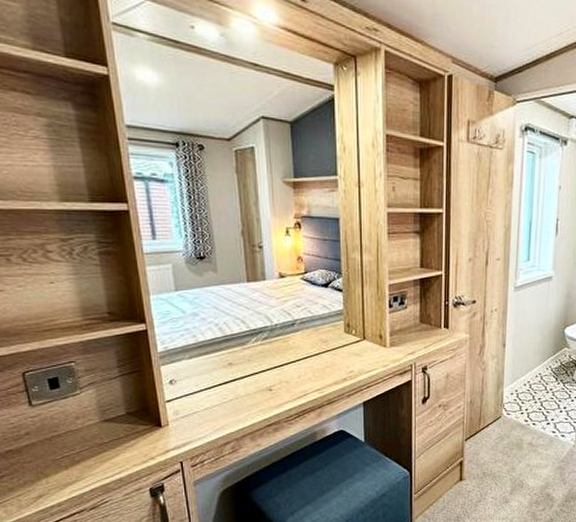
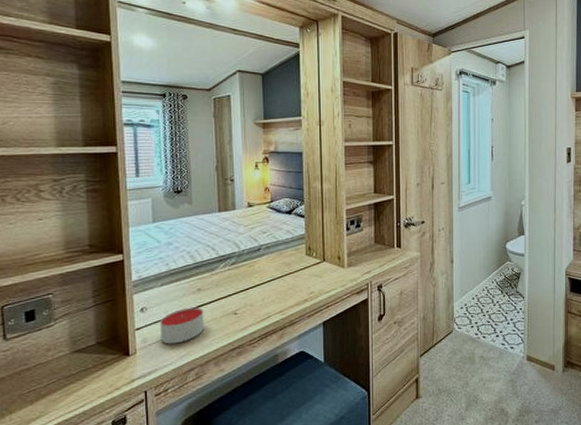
candle: none [191,382,238,418] -> present [160,307,204,344]

